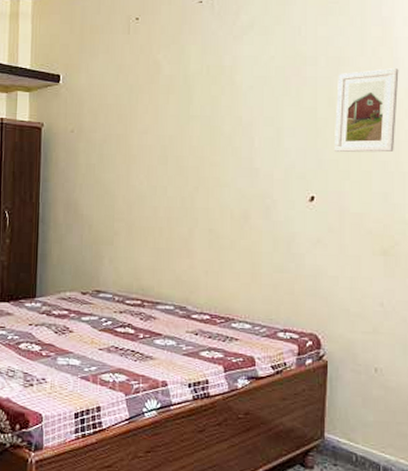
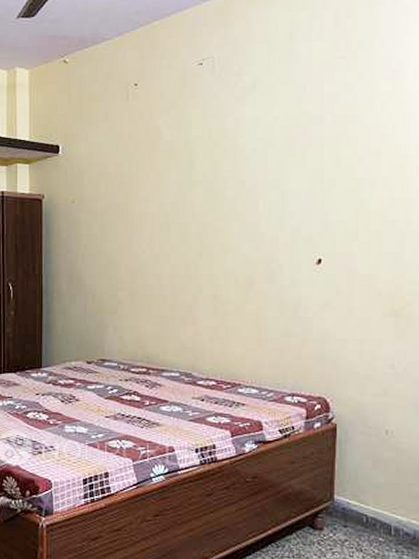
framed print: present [333,68,399,153] -> none [341,124,410,212]

